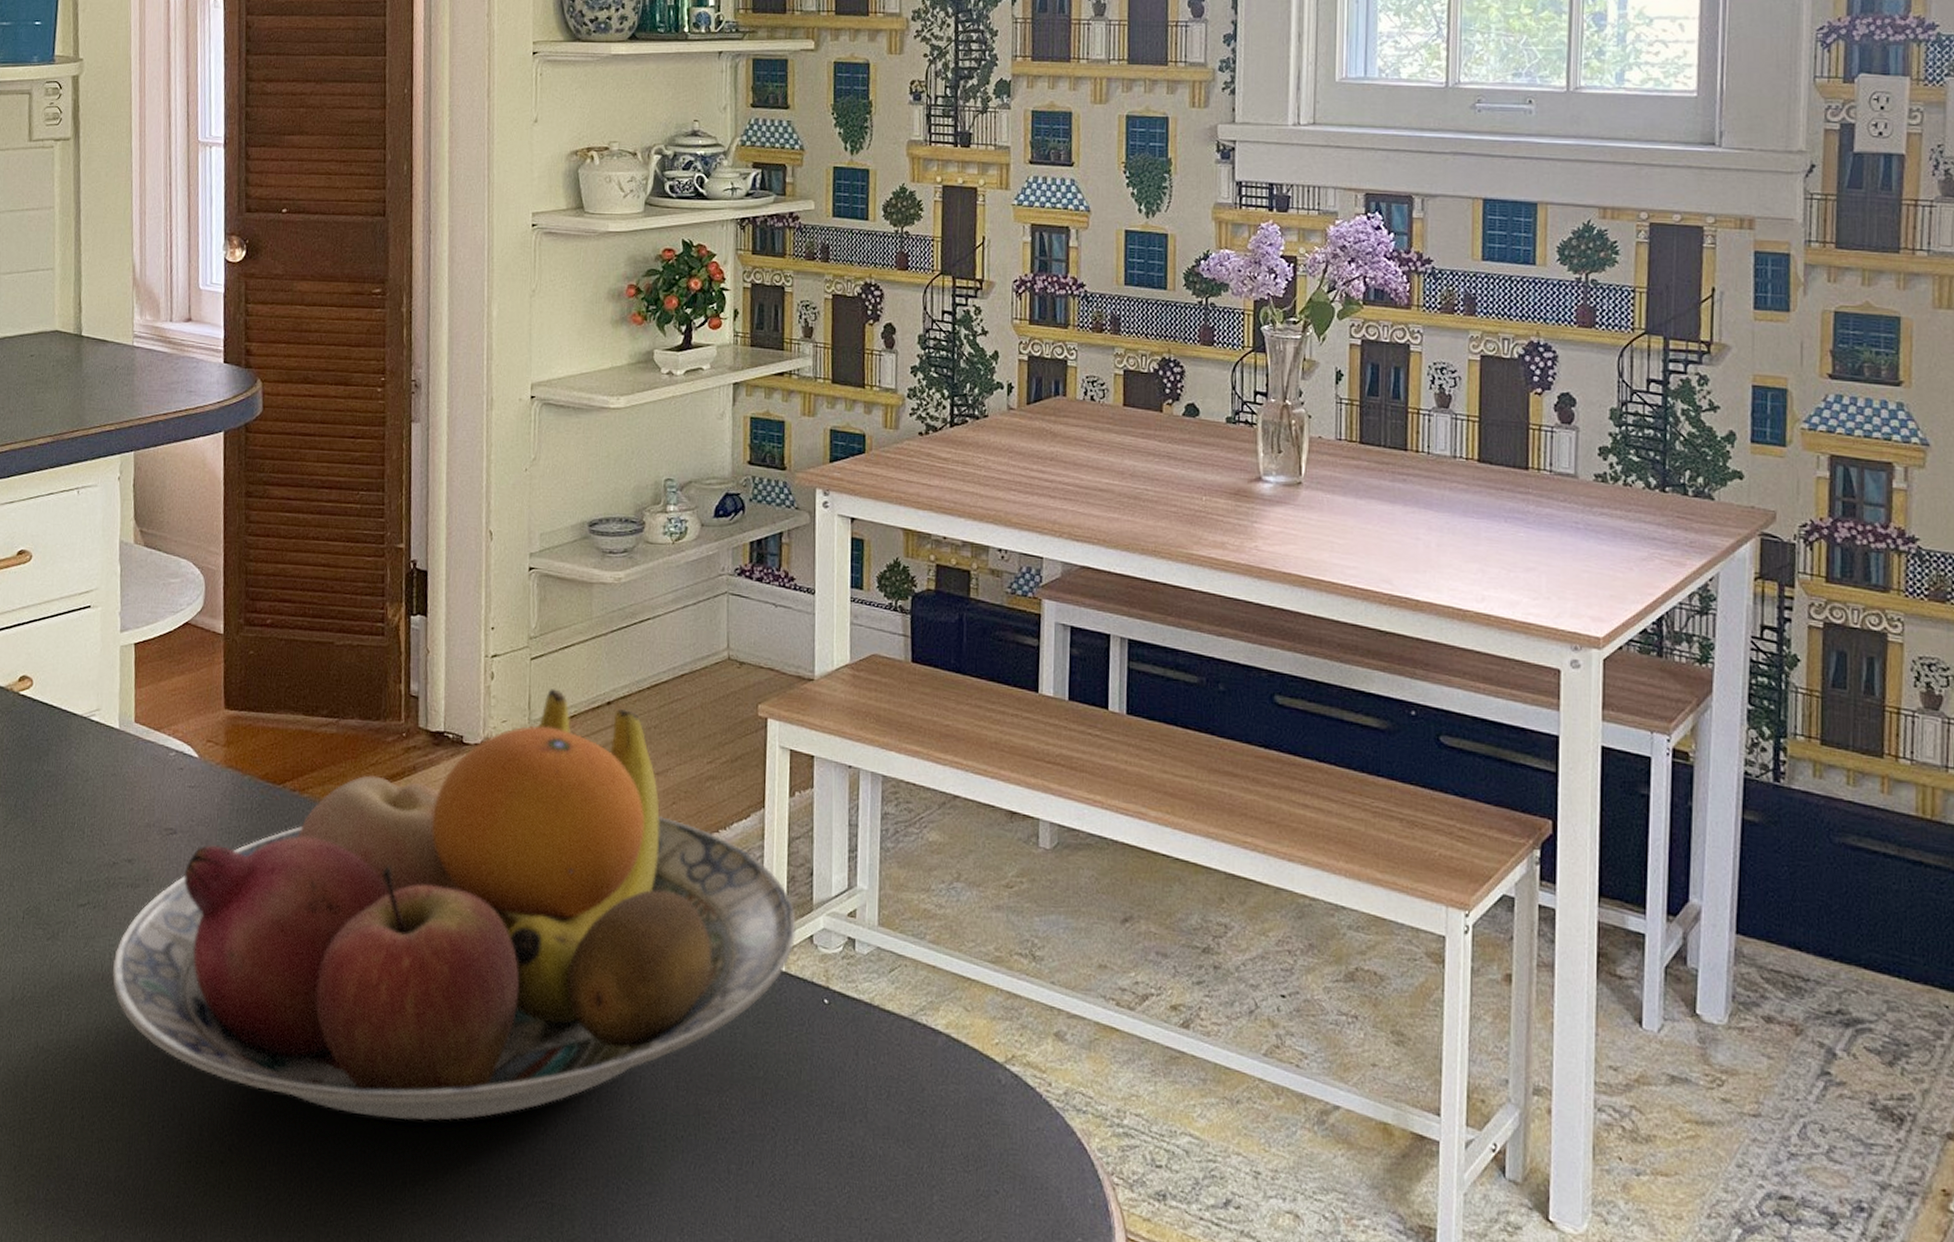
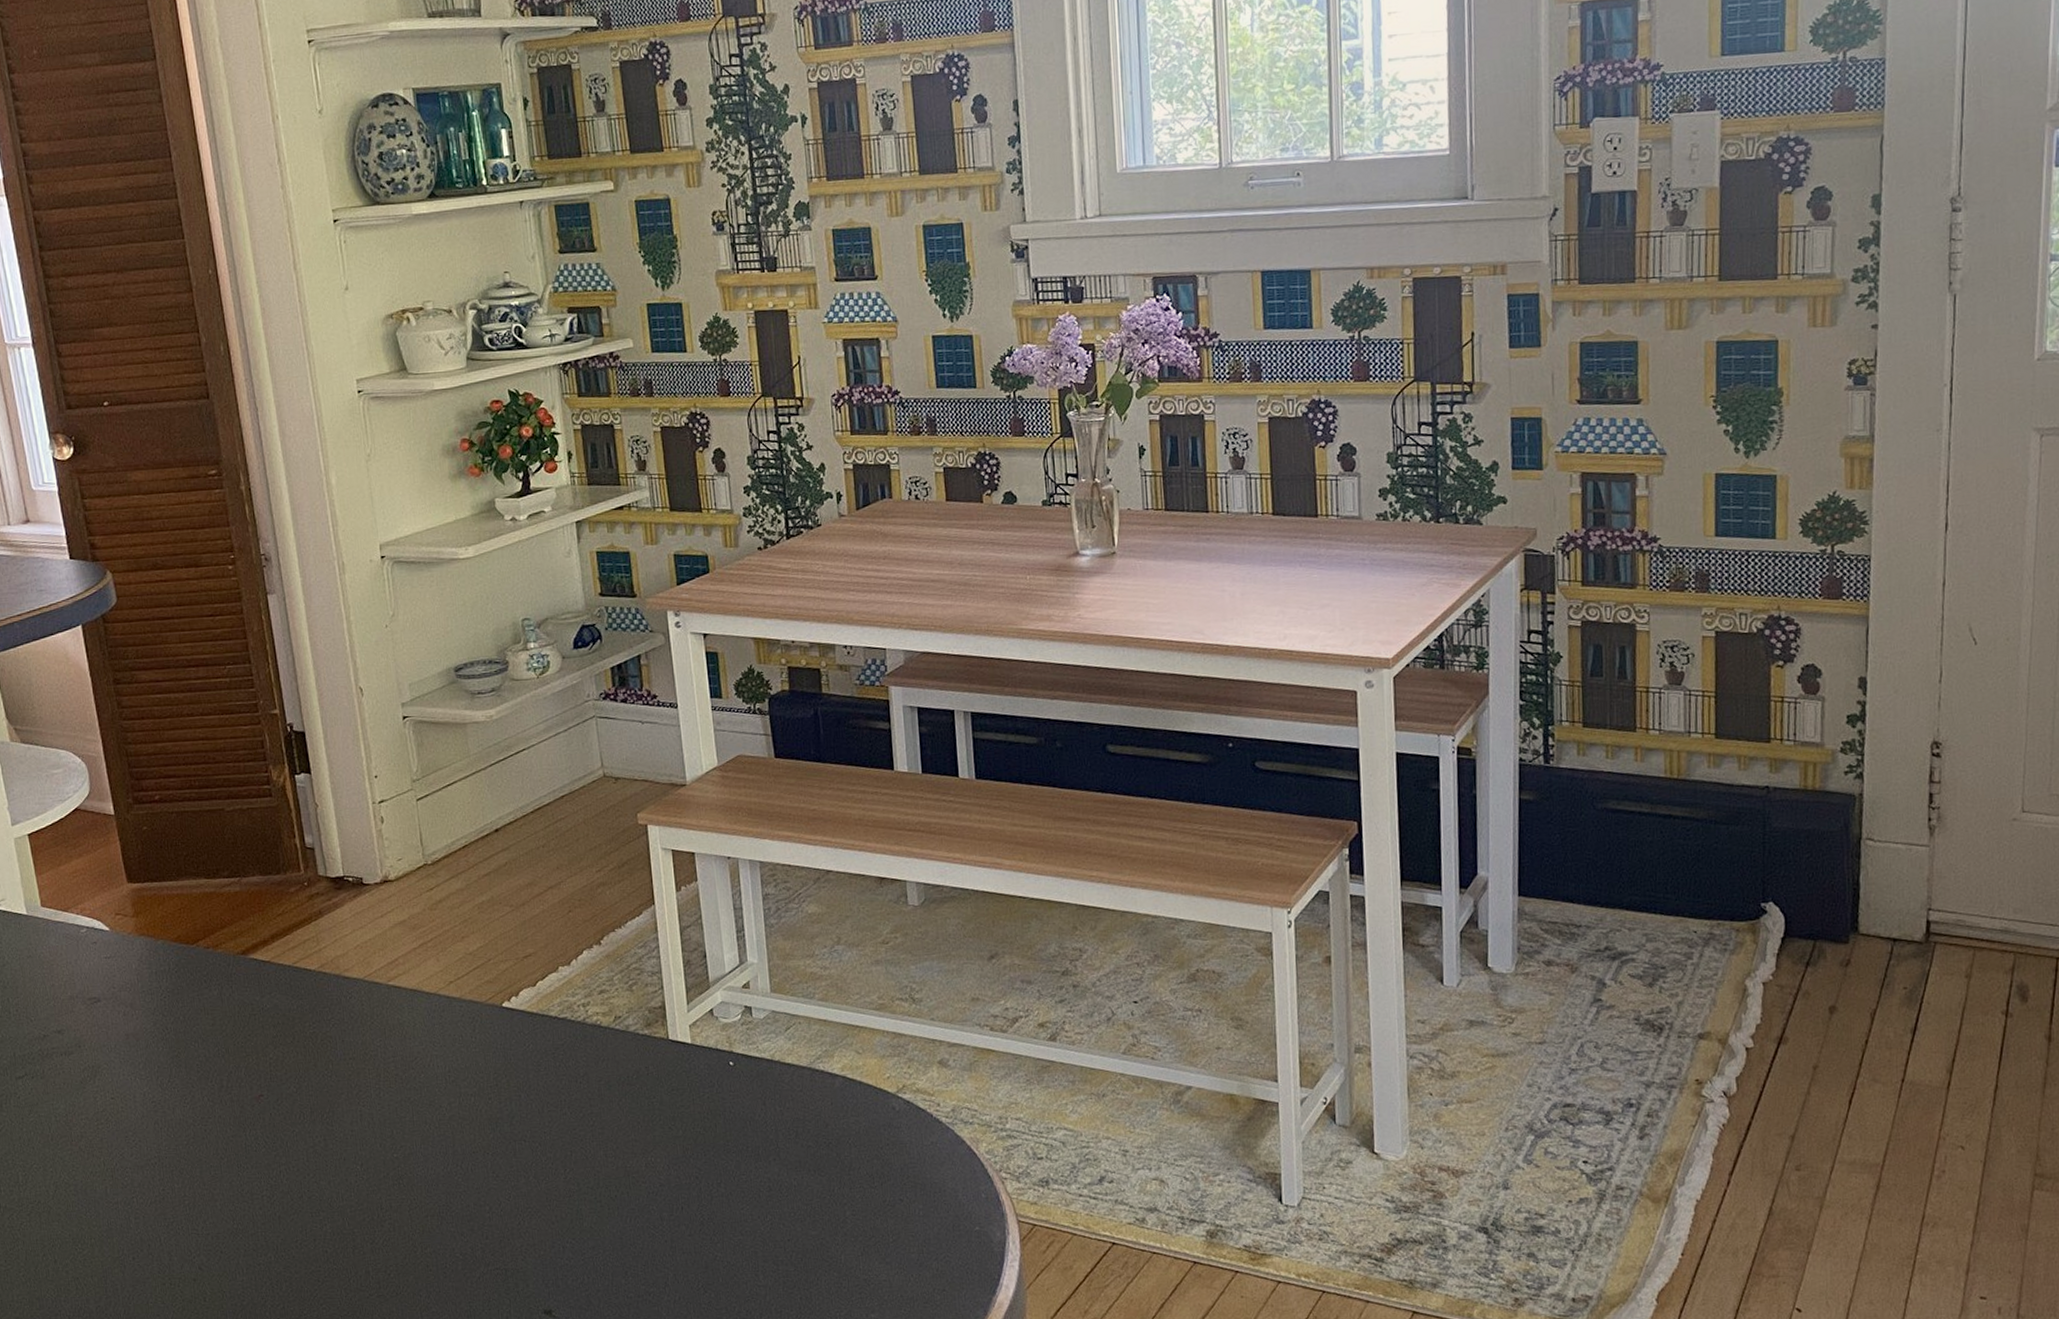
fruit bowl: present [112,689,796,1121] -> none [59,824,697,1221]

